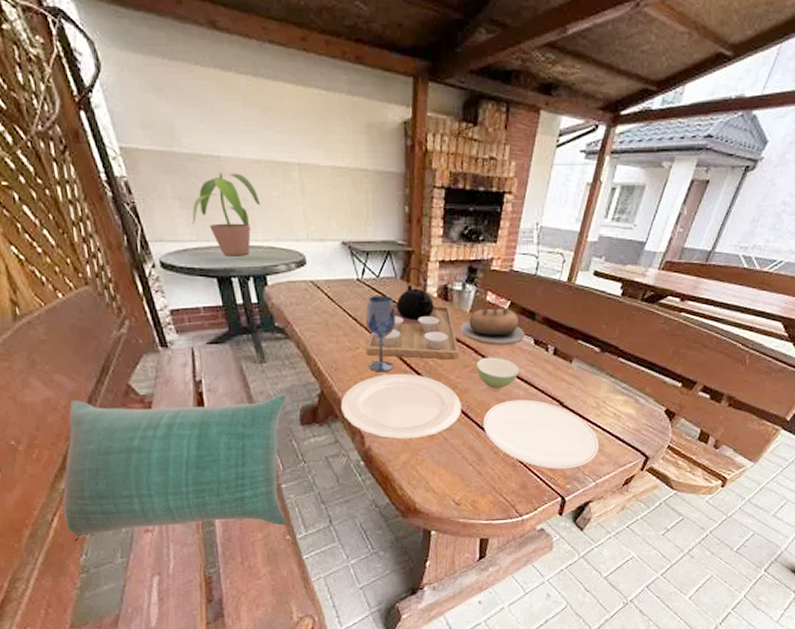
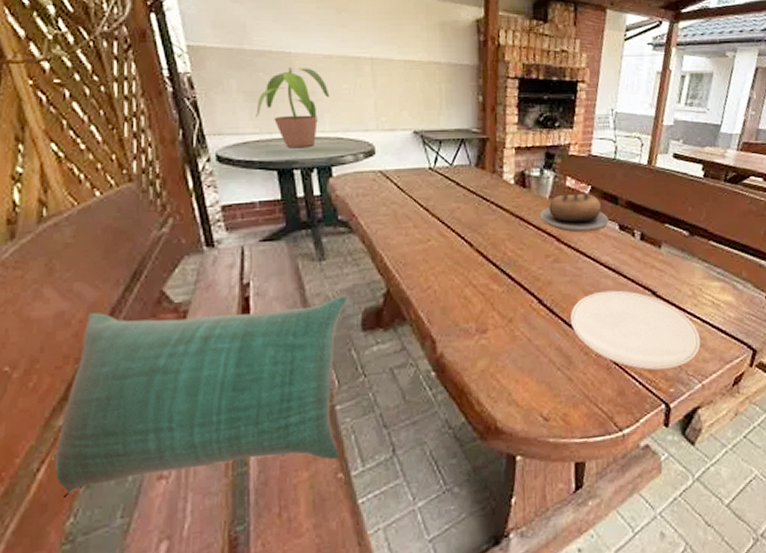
plate: present [340,373,462,440] -> none [408,266,546,344]
wineglass: present [365,296,395,372] -> none [438,184,470,266]
tea set: present [366,268,459,360] -> none [439,155,540,249]
bowl: present [475,357,520,391] -> none [558,244,606,282]

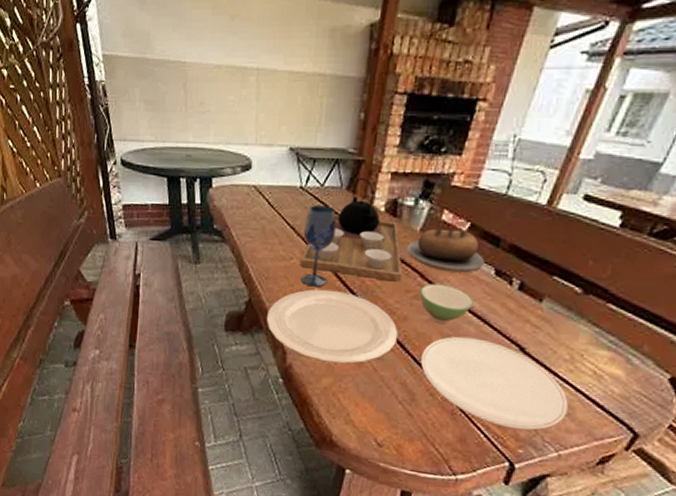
cushion: present [52,295,346,497] -> none [10,279,214,431]
potted plant: present [256,67,330,148] -> none [153,76,217,158]
plate: none [408,266,546,344] -> present [266,289,399,365]
wineglass: none [438,184,470,266] -> present [301,205,336,287]
tea set: none [439,155,540,249] -> present [300,178,402,282]
bowl: none [558,244,606,282] -> present [419,283,473,324]

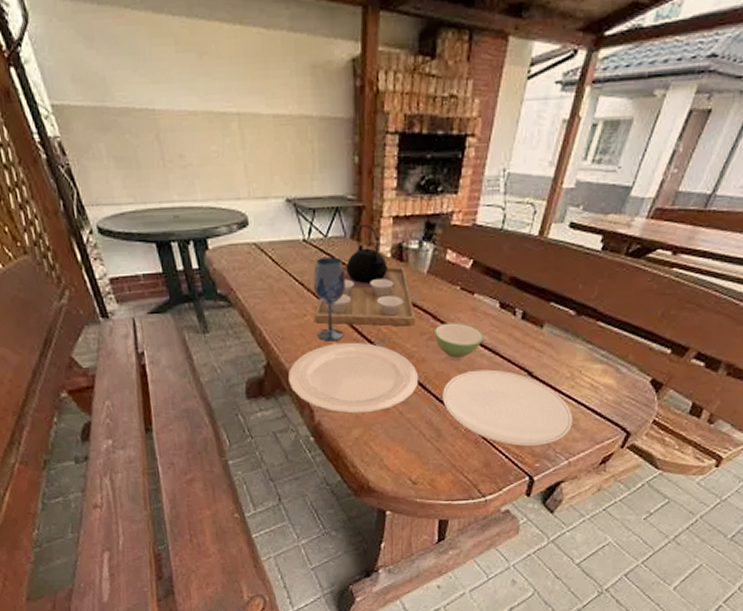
bread: present [406,228,485,273] -> none [416,267,490,310]

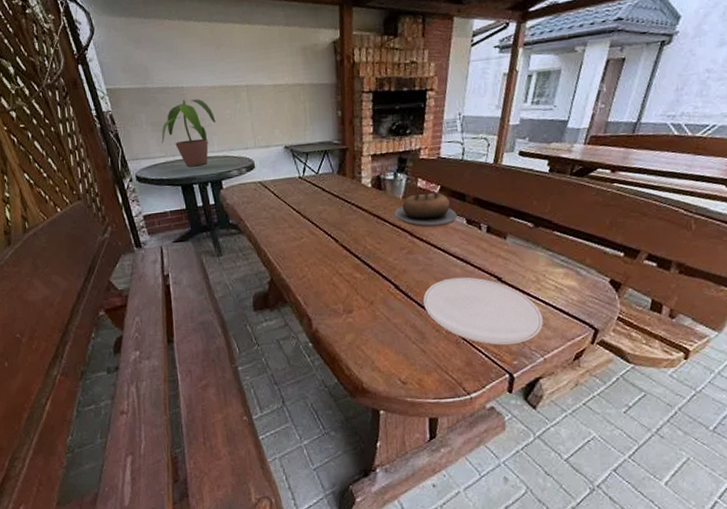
potted plant: none [128,126,199,219] -> present [161,99,216,167]
plate: present [287,342,419,414] -> none [288,258,402,321]
wineglass: present [313,257,345,342] -> none [307,189,335,259]
tea set: present [314,225,415,326] -> none [310,163,395,244]
bread: none [416,267,490,310] -> present [394,192,457,228]
bowl: present [433,322,483,360] -> none [411,238,455,270]

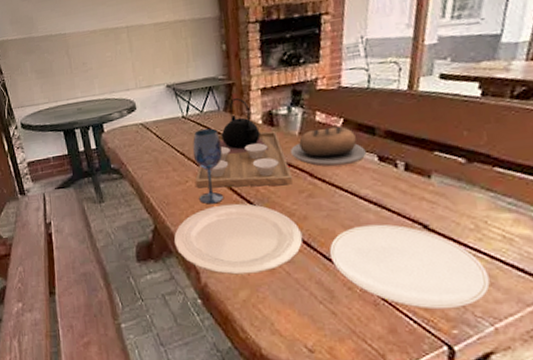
potted plant: present [161,99,216,167] -> none [45,43,97,112]
plate: none [288,258,402,321] -> present [173,203,303,275]
wineglass: none [307,189,335,259] -> present [192,128,223,205]
tea set: none [310,163,395,244] -> present [195,98,293,188]

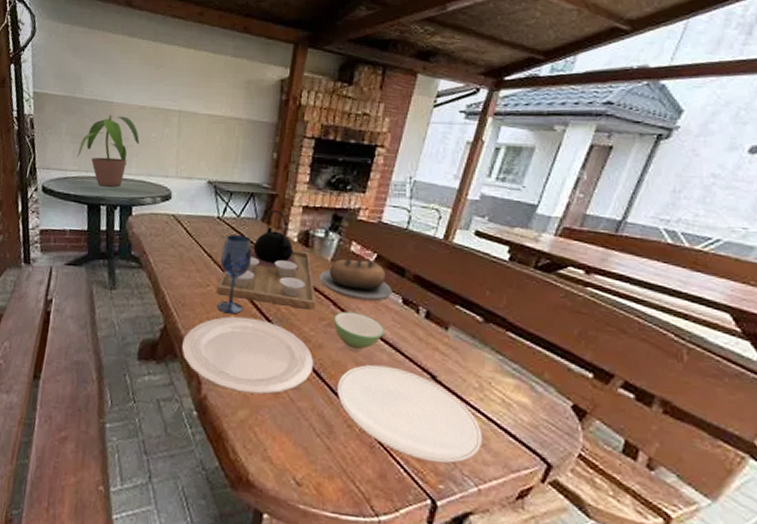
potted plant: none [45,43,97,112] -> present [77,114,140,187]
bowl: none [312,178,366,217] -> present [333,311,384,352]

